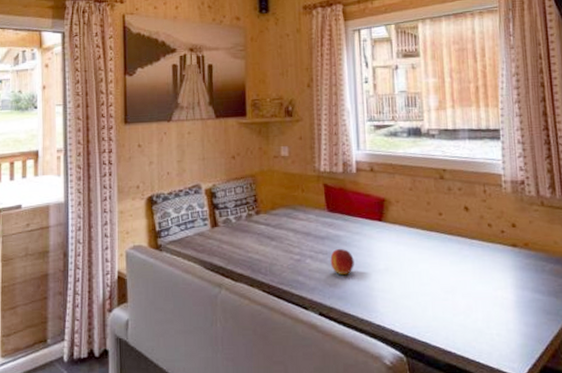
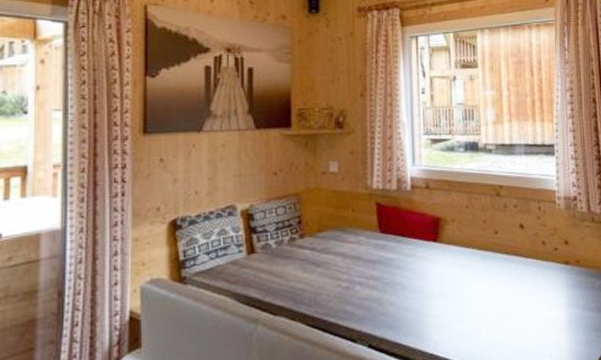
apple: present [330,249,354,274] -> none [382,273,407,301]

